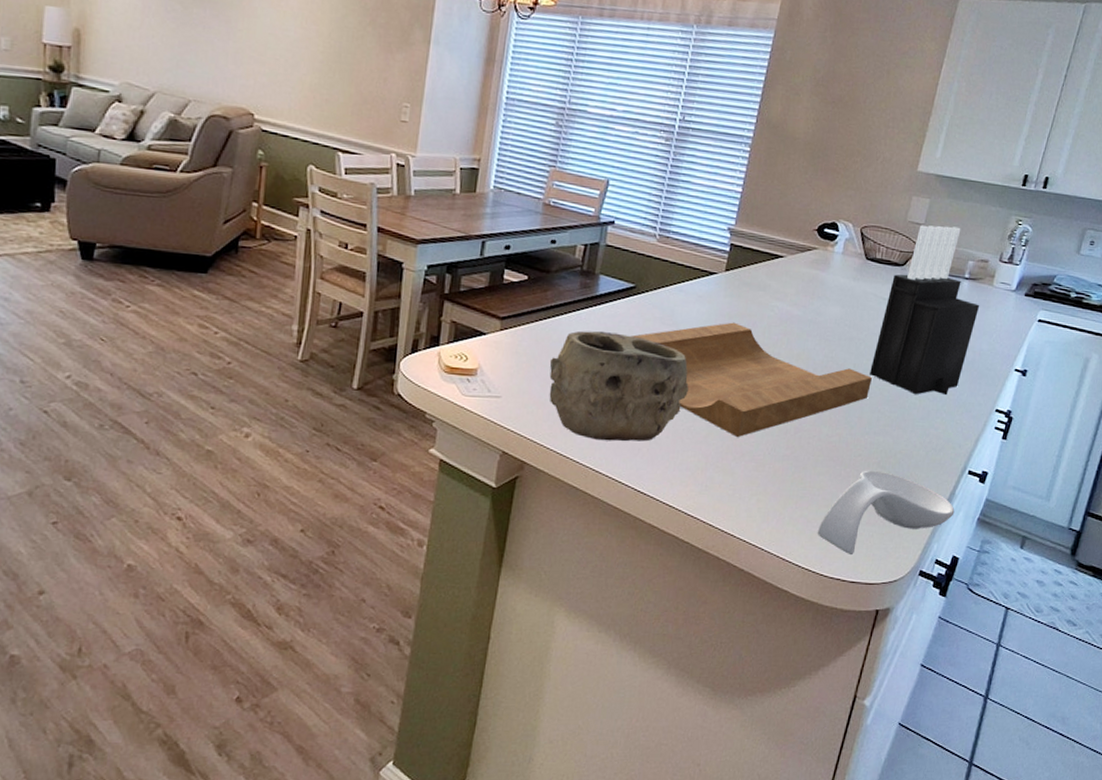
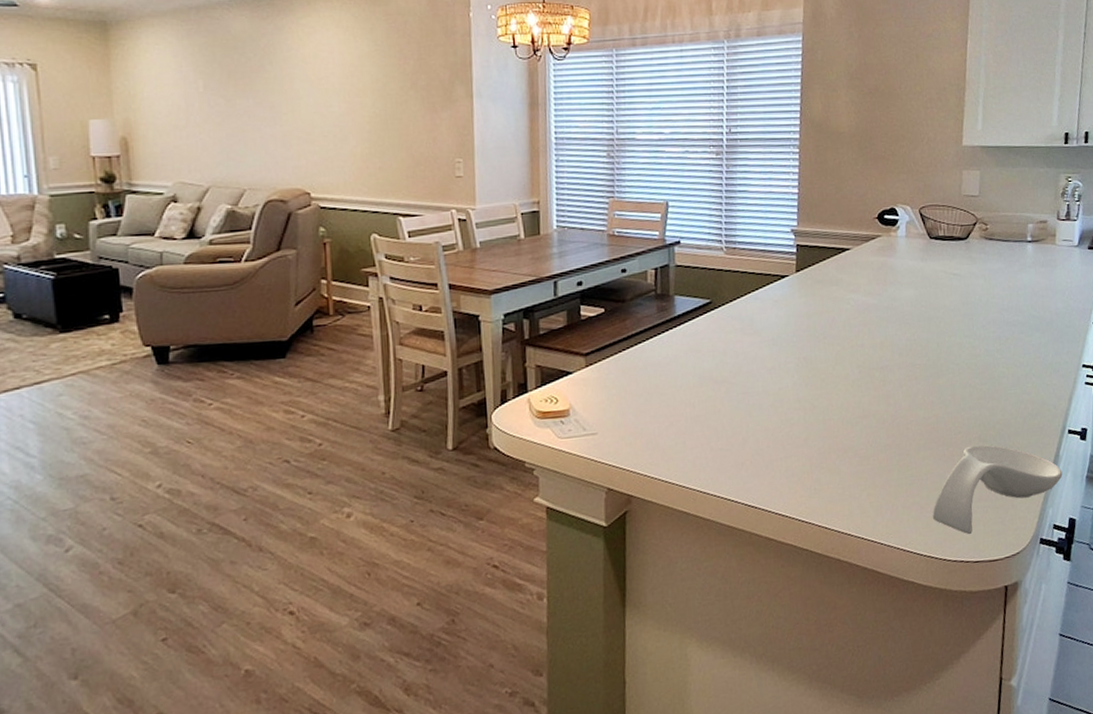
bowl: present [549,331,689,442] -> none [639,350,782,462]
cutting board: present [630,322,873,437] -> none [715,321,958,435]
knife block: present [870,225,980,395] -> none [954,193,1048,364]

